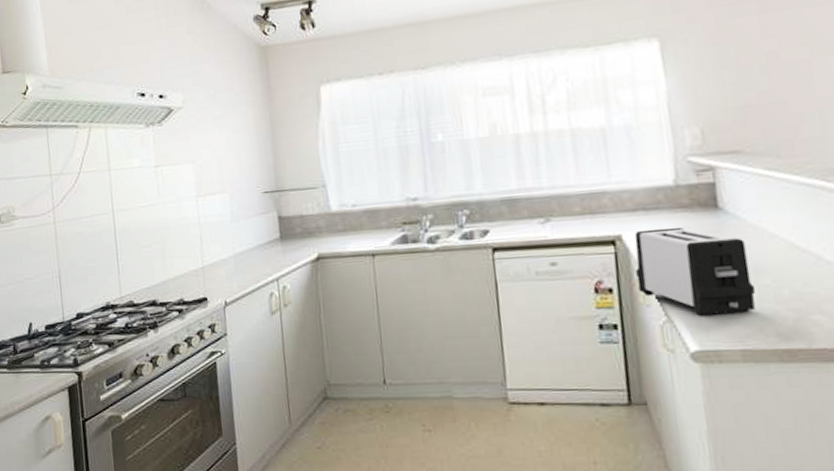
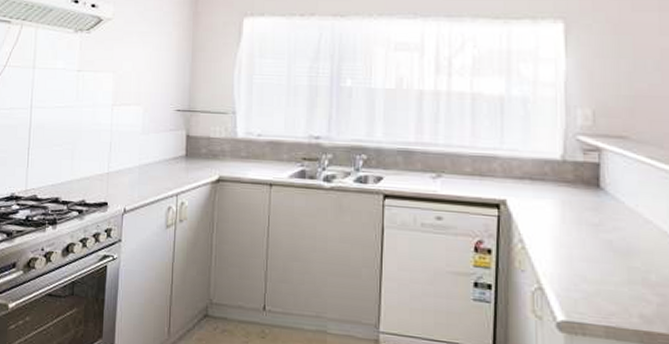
toaster: present [634,227,756,317] -> none [516,198,626,292]

